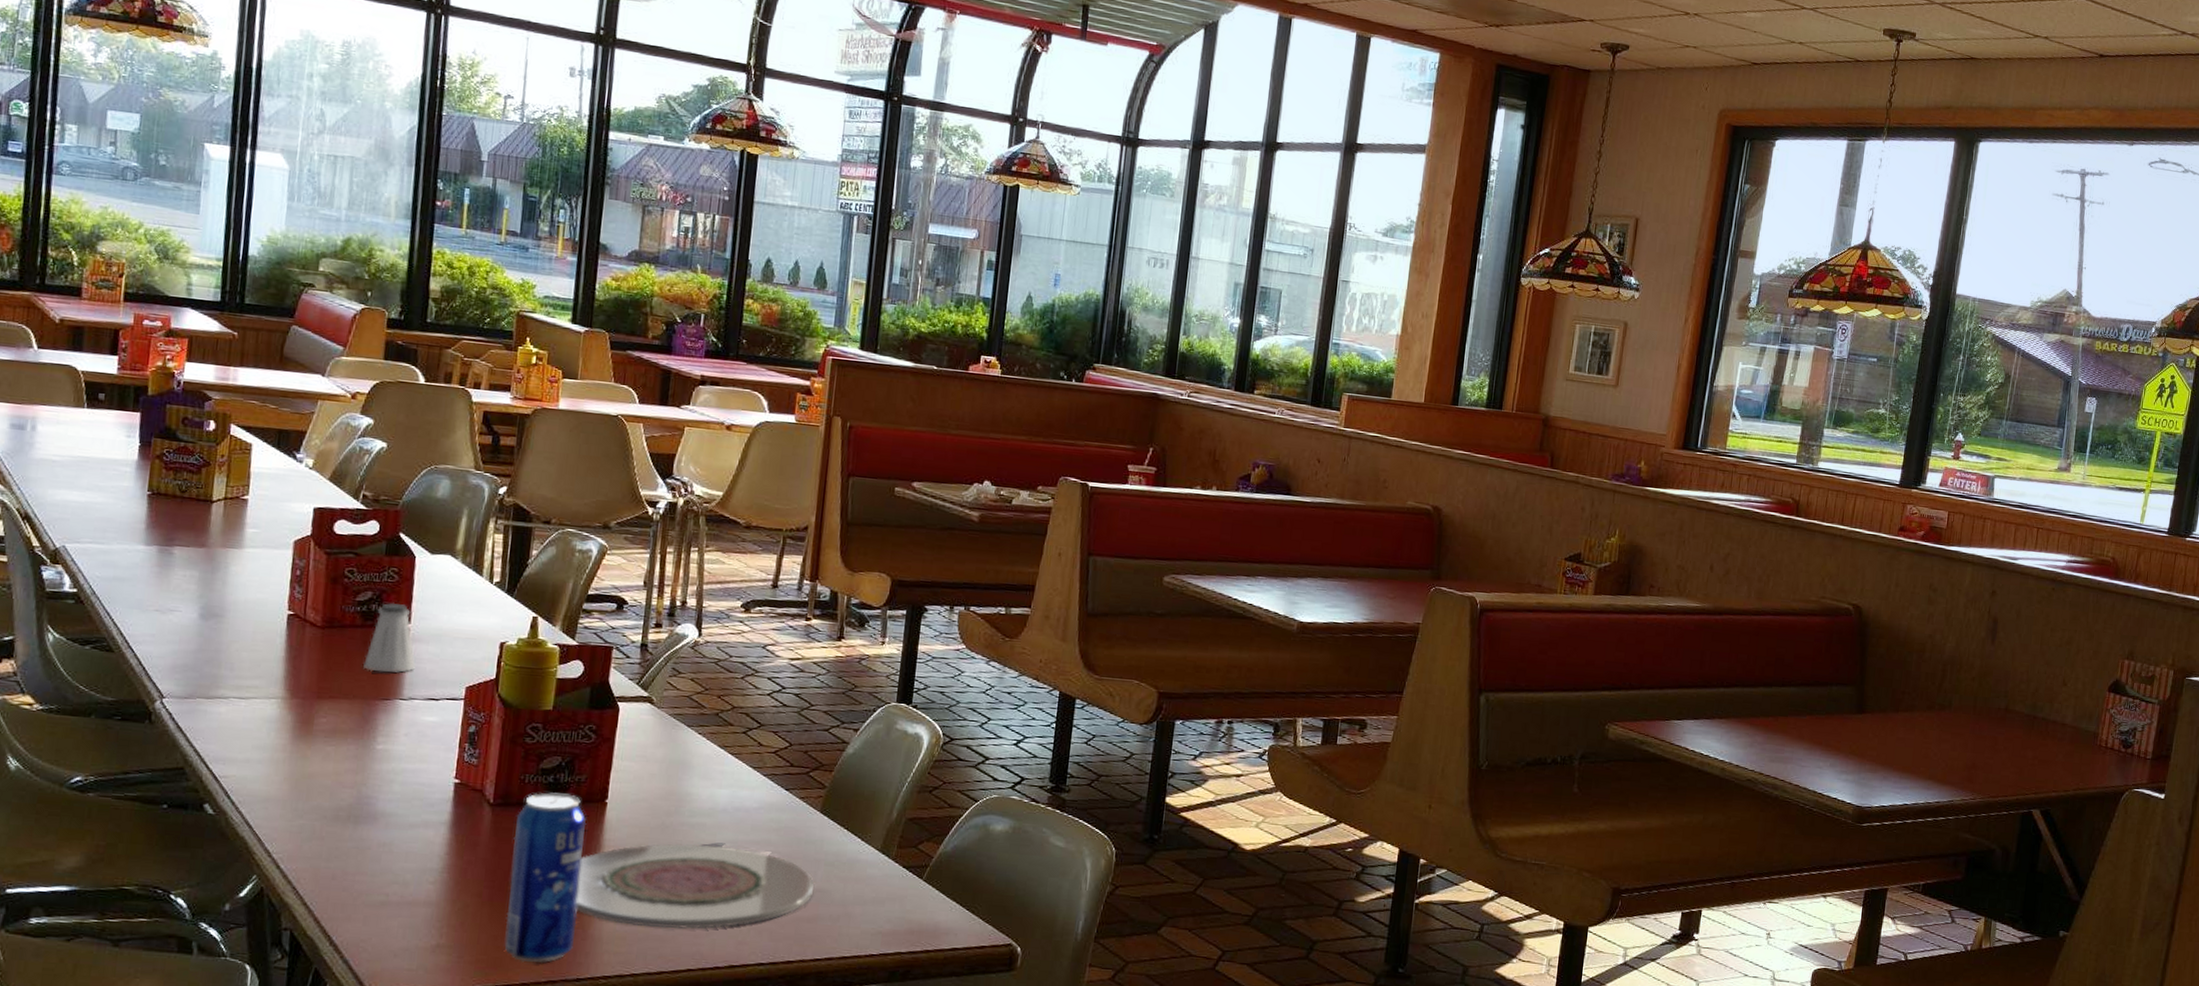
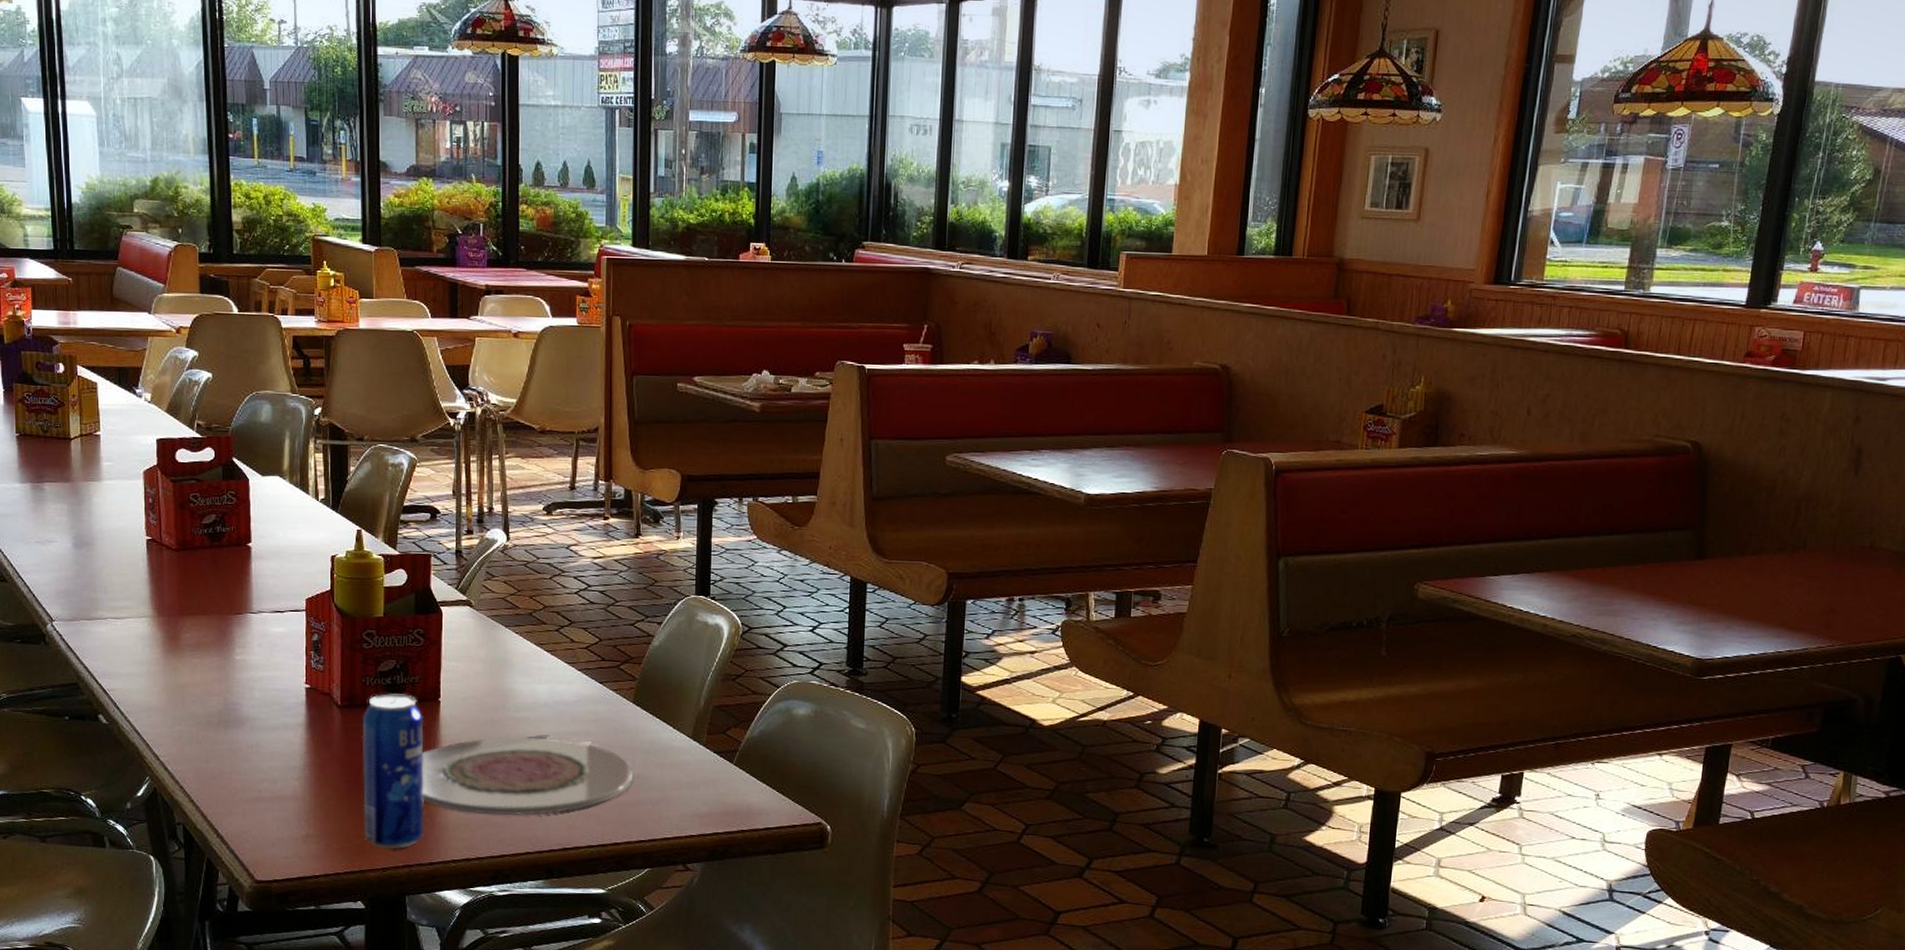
saltshaker: present [363,602,415,673] -> none [216,523,260,589]

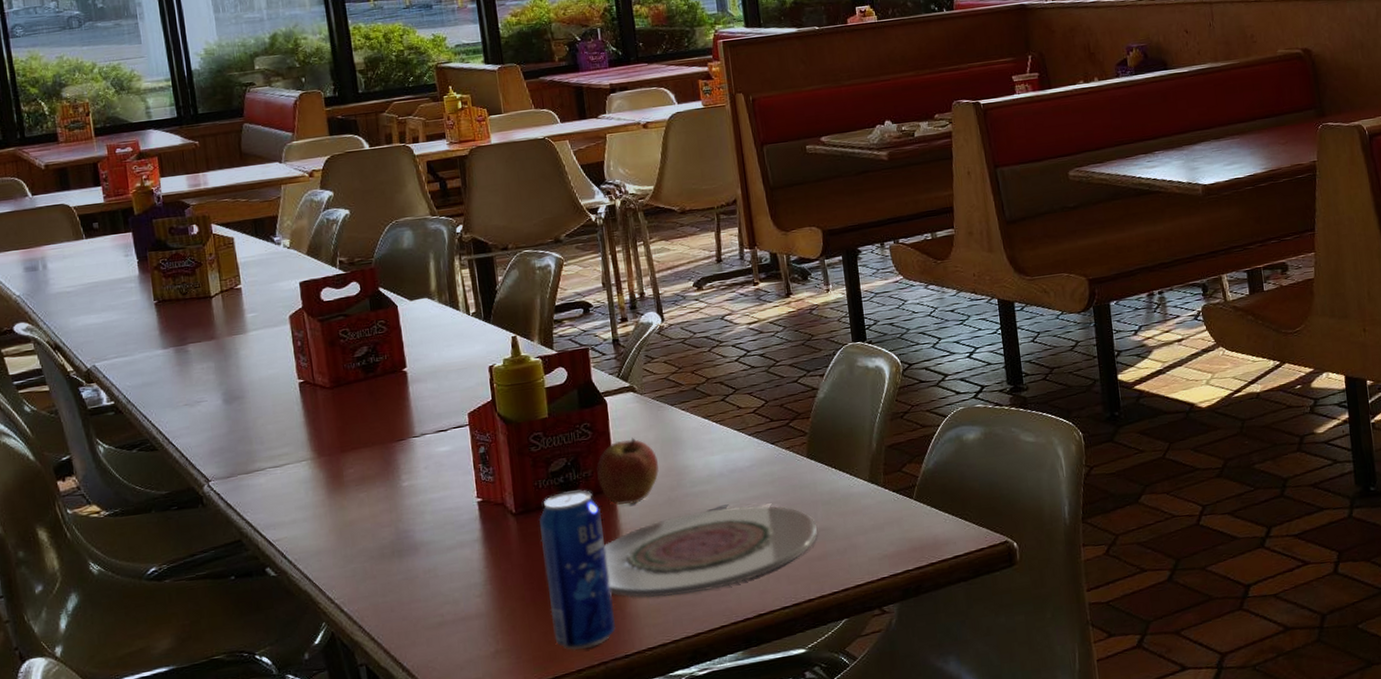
apple: none [424,651,485,717] -> present [597,437,659,505]

